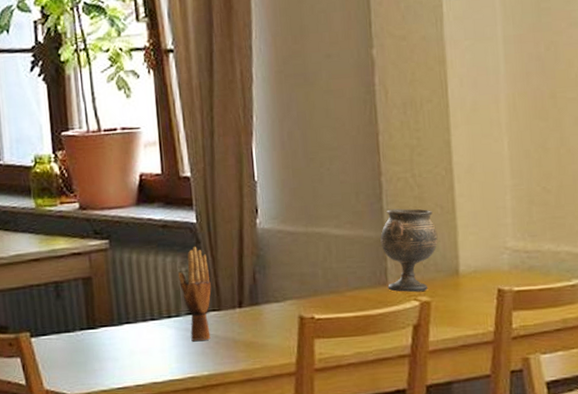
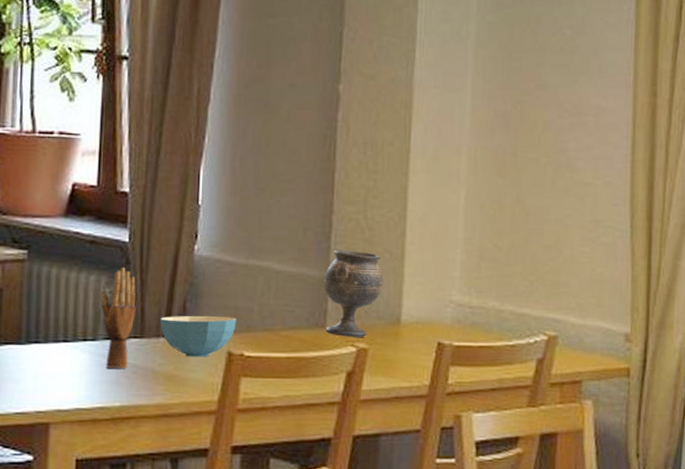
cereal bowl: none [233,283,304,324] -> present [160,315,236,357]

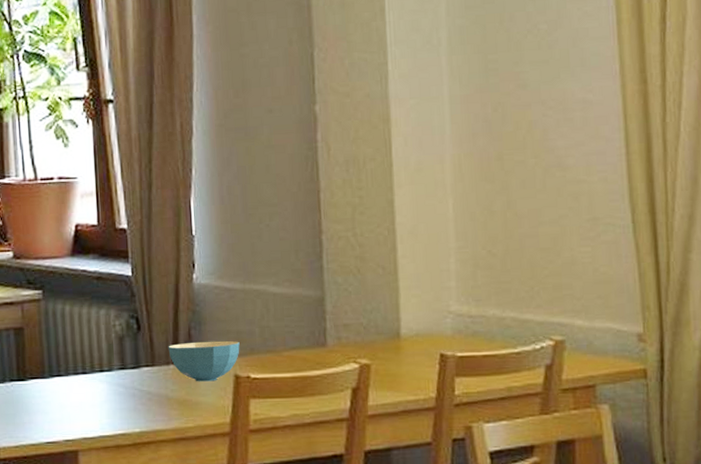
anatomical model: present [100,267,136,368] -> none [111,300,145,397]
goblet: present [323,250,383,338] -> none [320,268,379,355]

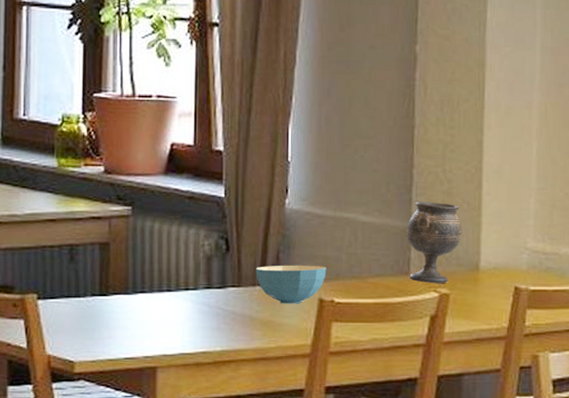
goblet: none [320,268,379,355] -> present [406,201,462,284]

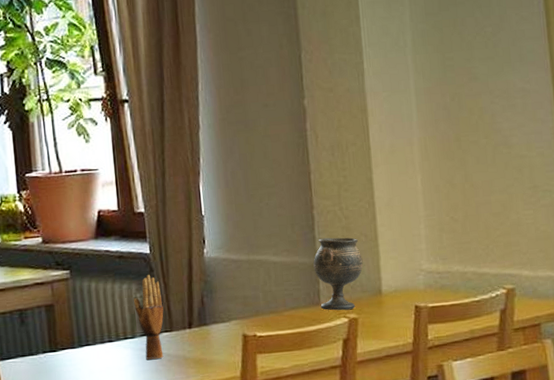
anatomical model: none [200,221,233,315] -> present [133,275,164,360]
cereal bowl: present [255,265,326,304] -> none [184,305,247,343]

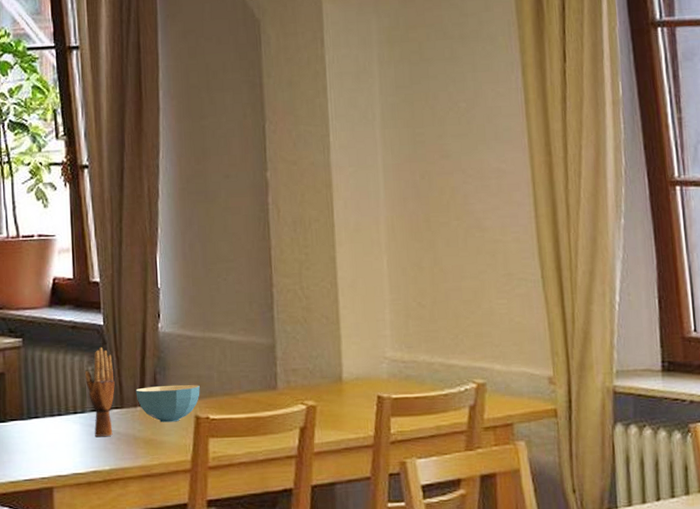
cereal bowl: none [184,305,247,343] -> present [135,384,200,423]
goblet: present [313,237,363,311] -> none [271,318,324,397]

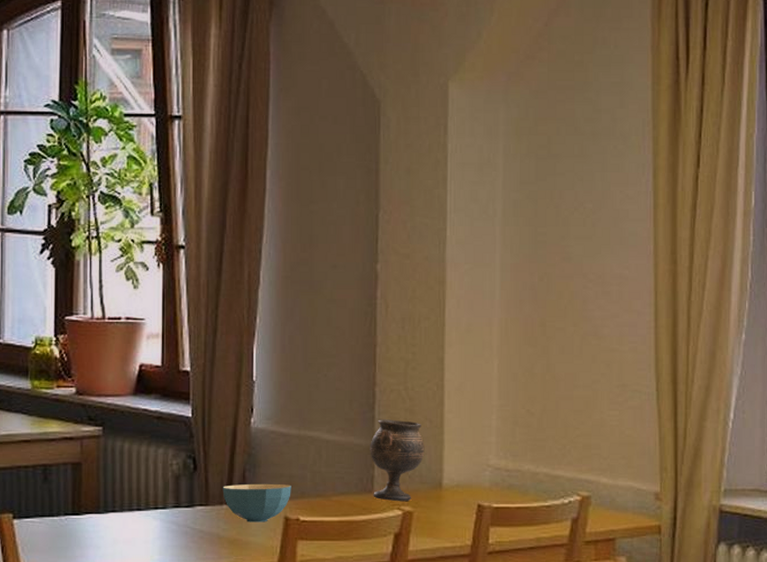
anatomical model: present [84,347,115,437] -> none [168,441,200,534]
goblet: none [271,318,324,397] -> present [370,419,425,502]

